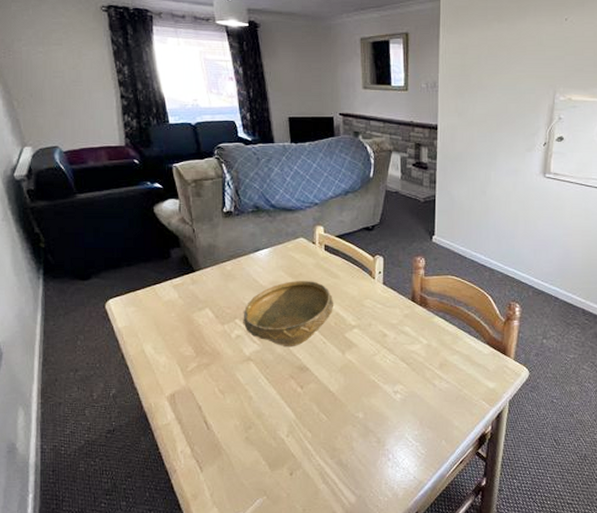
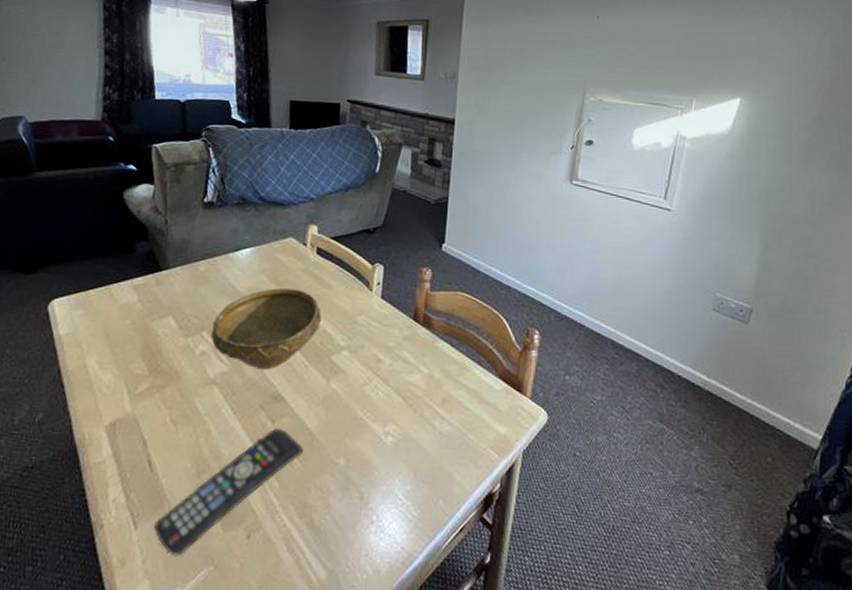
remote control: none [216,392,329,490] -> present [154,428,304,556]

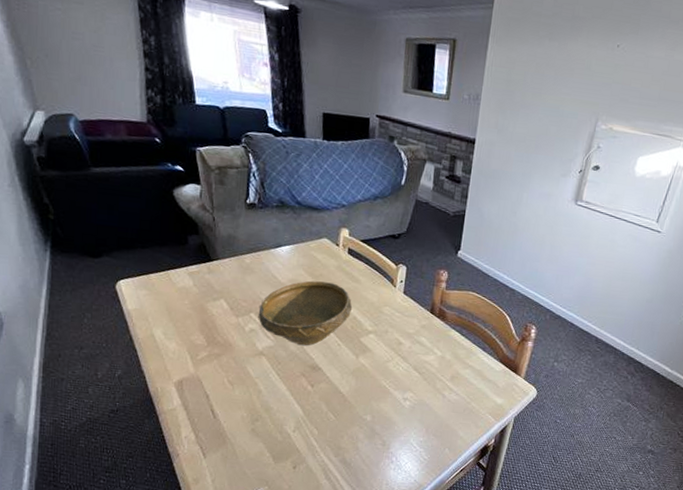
remote control: present [154,428,304,556] -> none [220,390,338,478]

